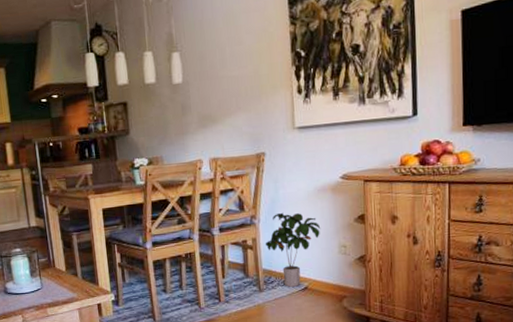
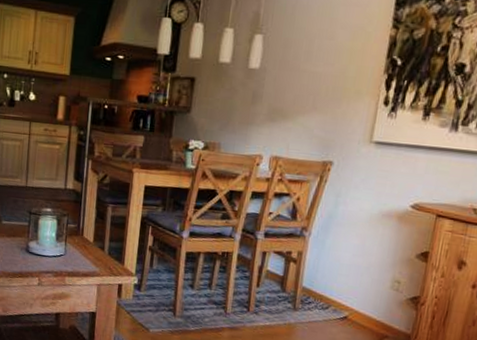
potted plant: present [265,212,321,287] -> none [310,230,377,314]

